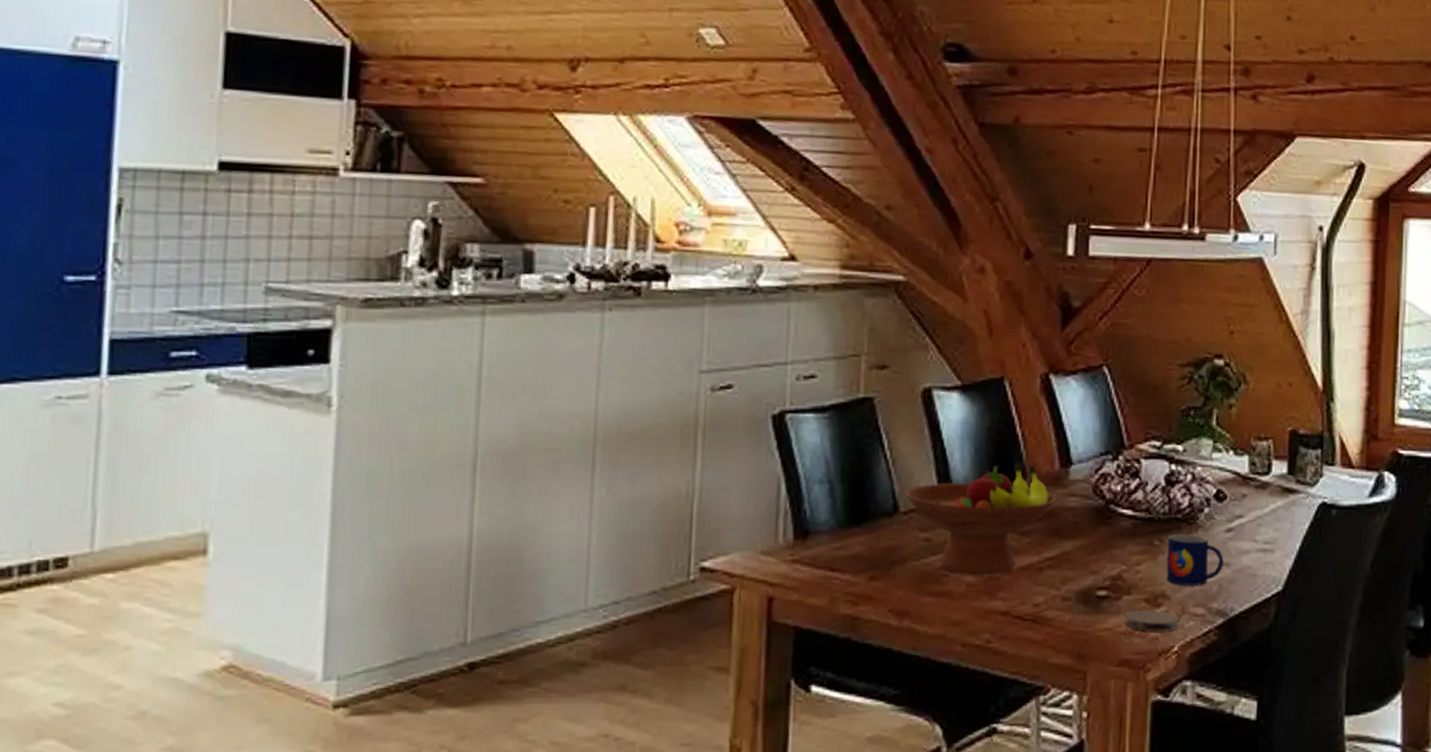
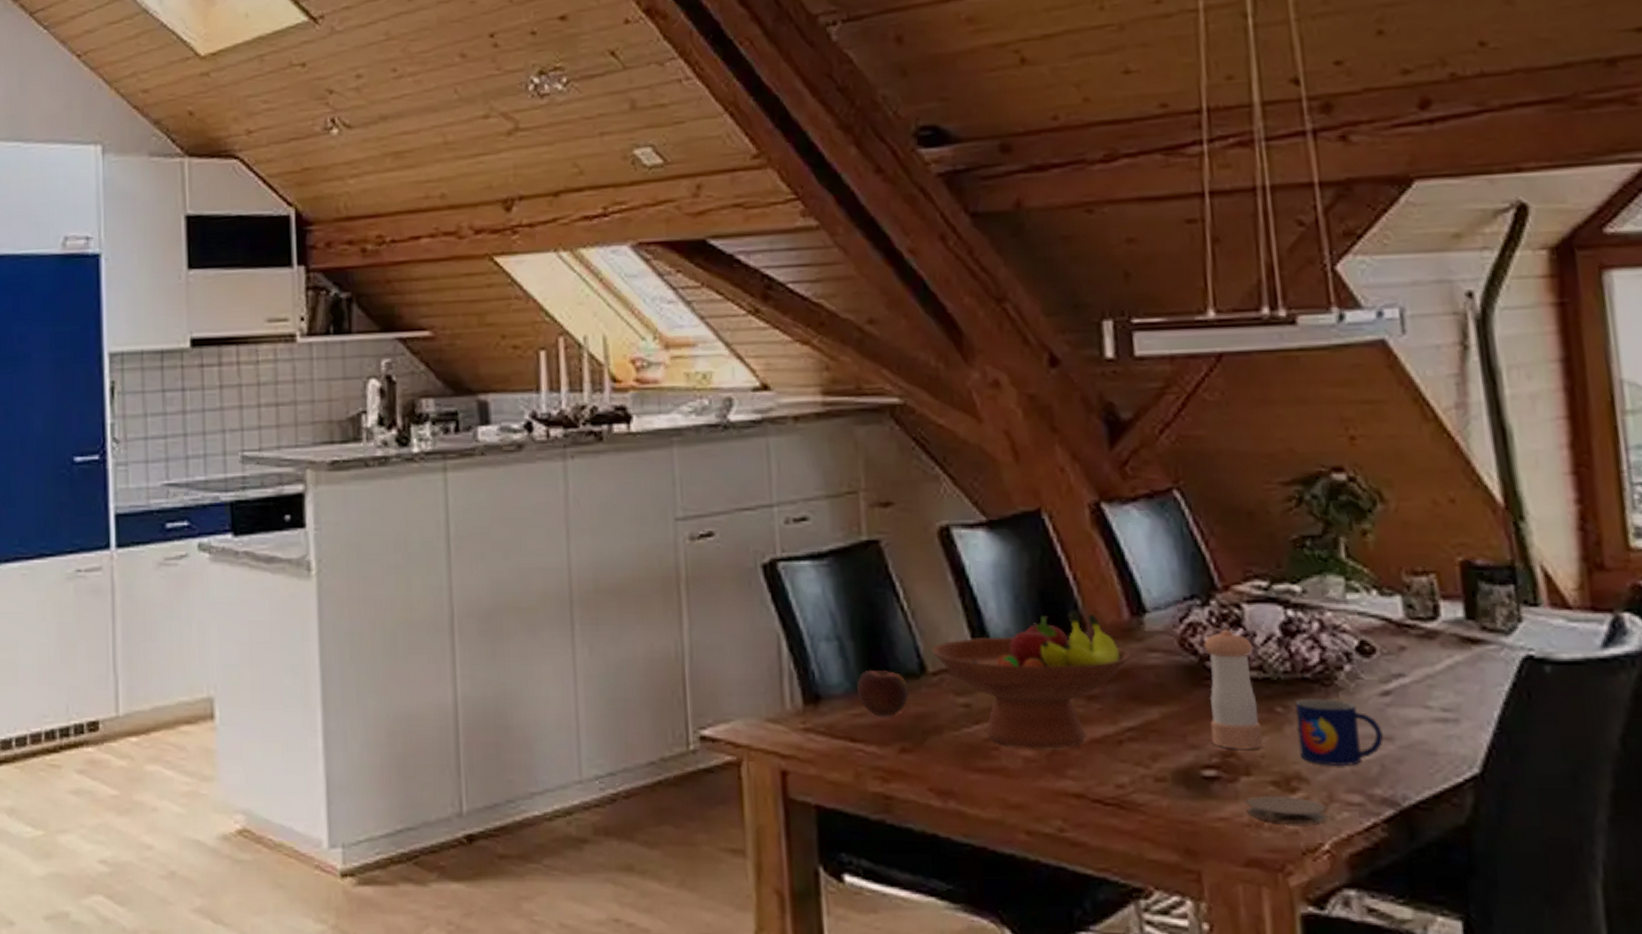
apple: none [839,510,882,549] -> present [856,671,909,717]
pepper shaker: none [1106,479,1145,574] -> present [1204,629,1264,749]

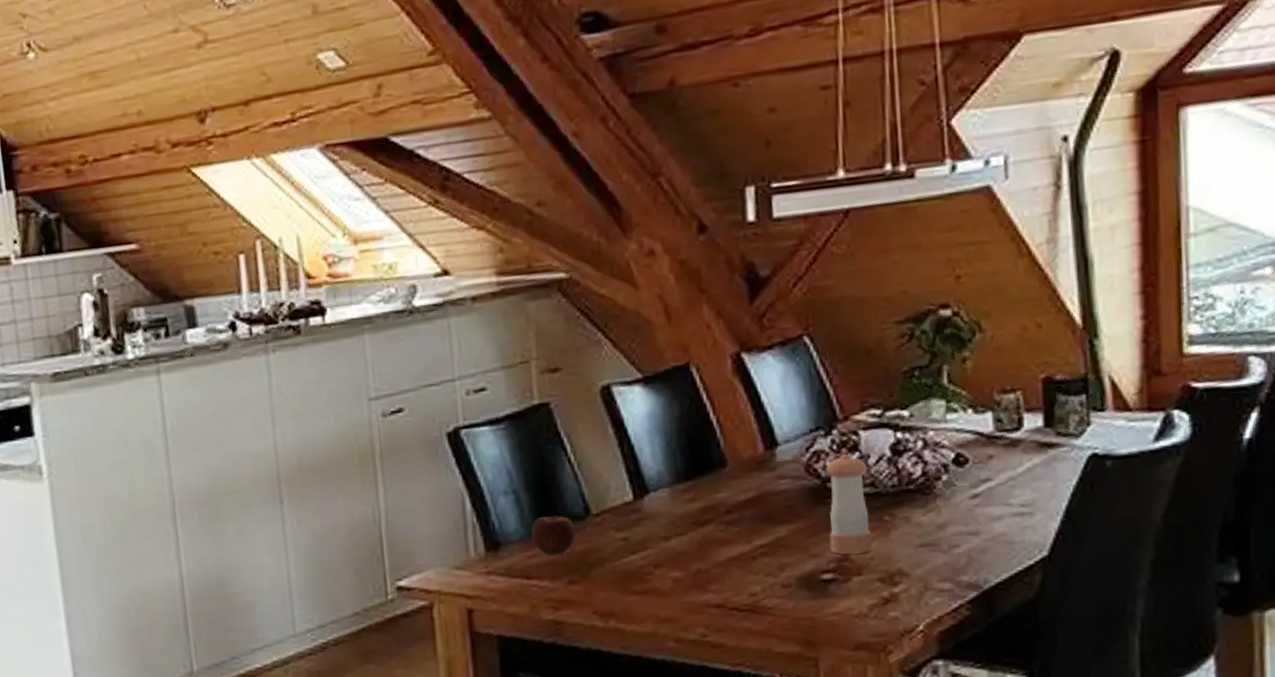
fruit bowl: present [931,610,1130,748] -> none [594,449,764,570]
coaster: present [1246,795,1327,824] -> none [856,588,922,612]
mug: present [1294,698,1384,767] -> none [899,505,971,561]

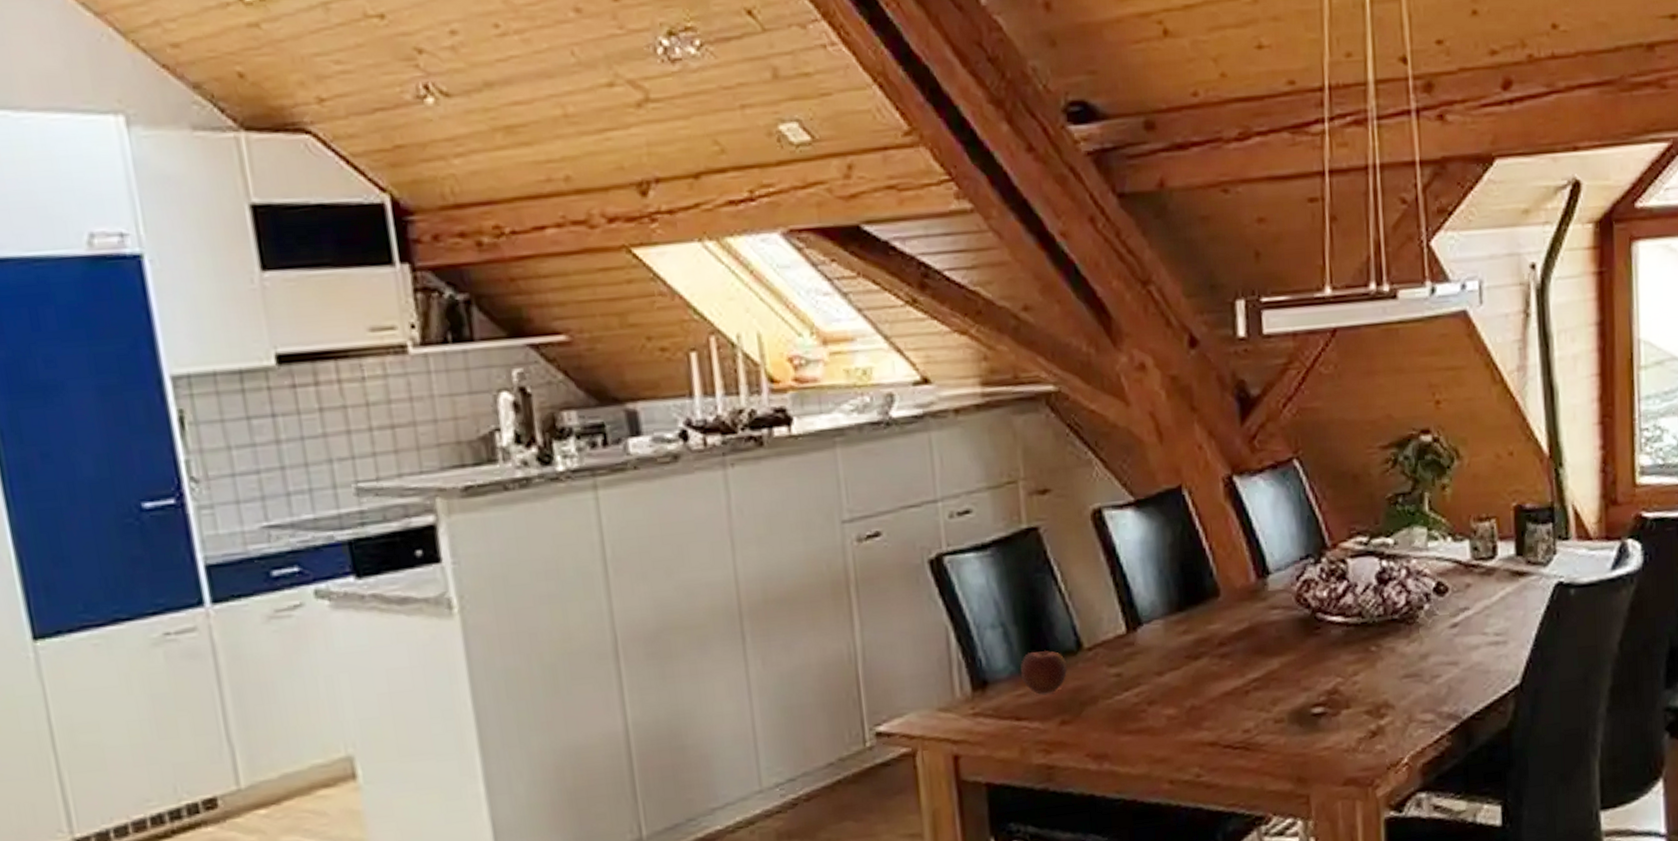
pepper shaker: present [826,453,873,555] -> none [1316,582,1360,687]

